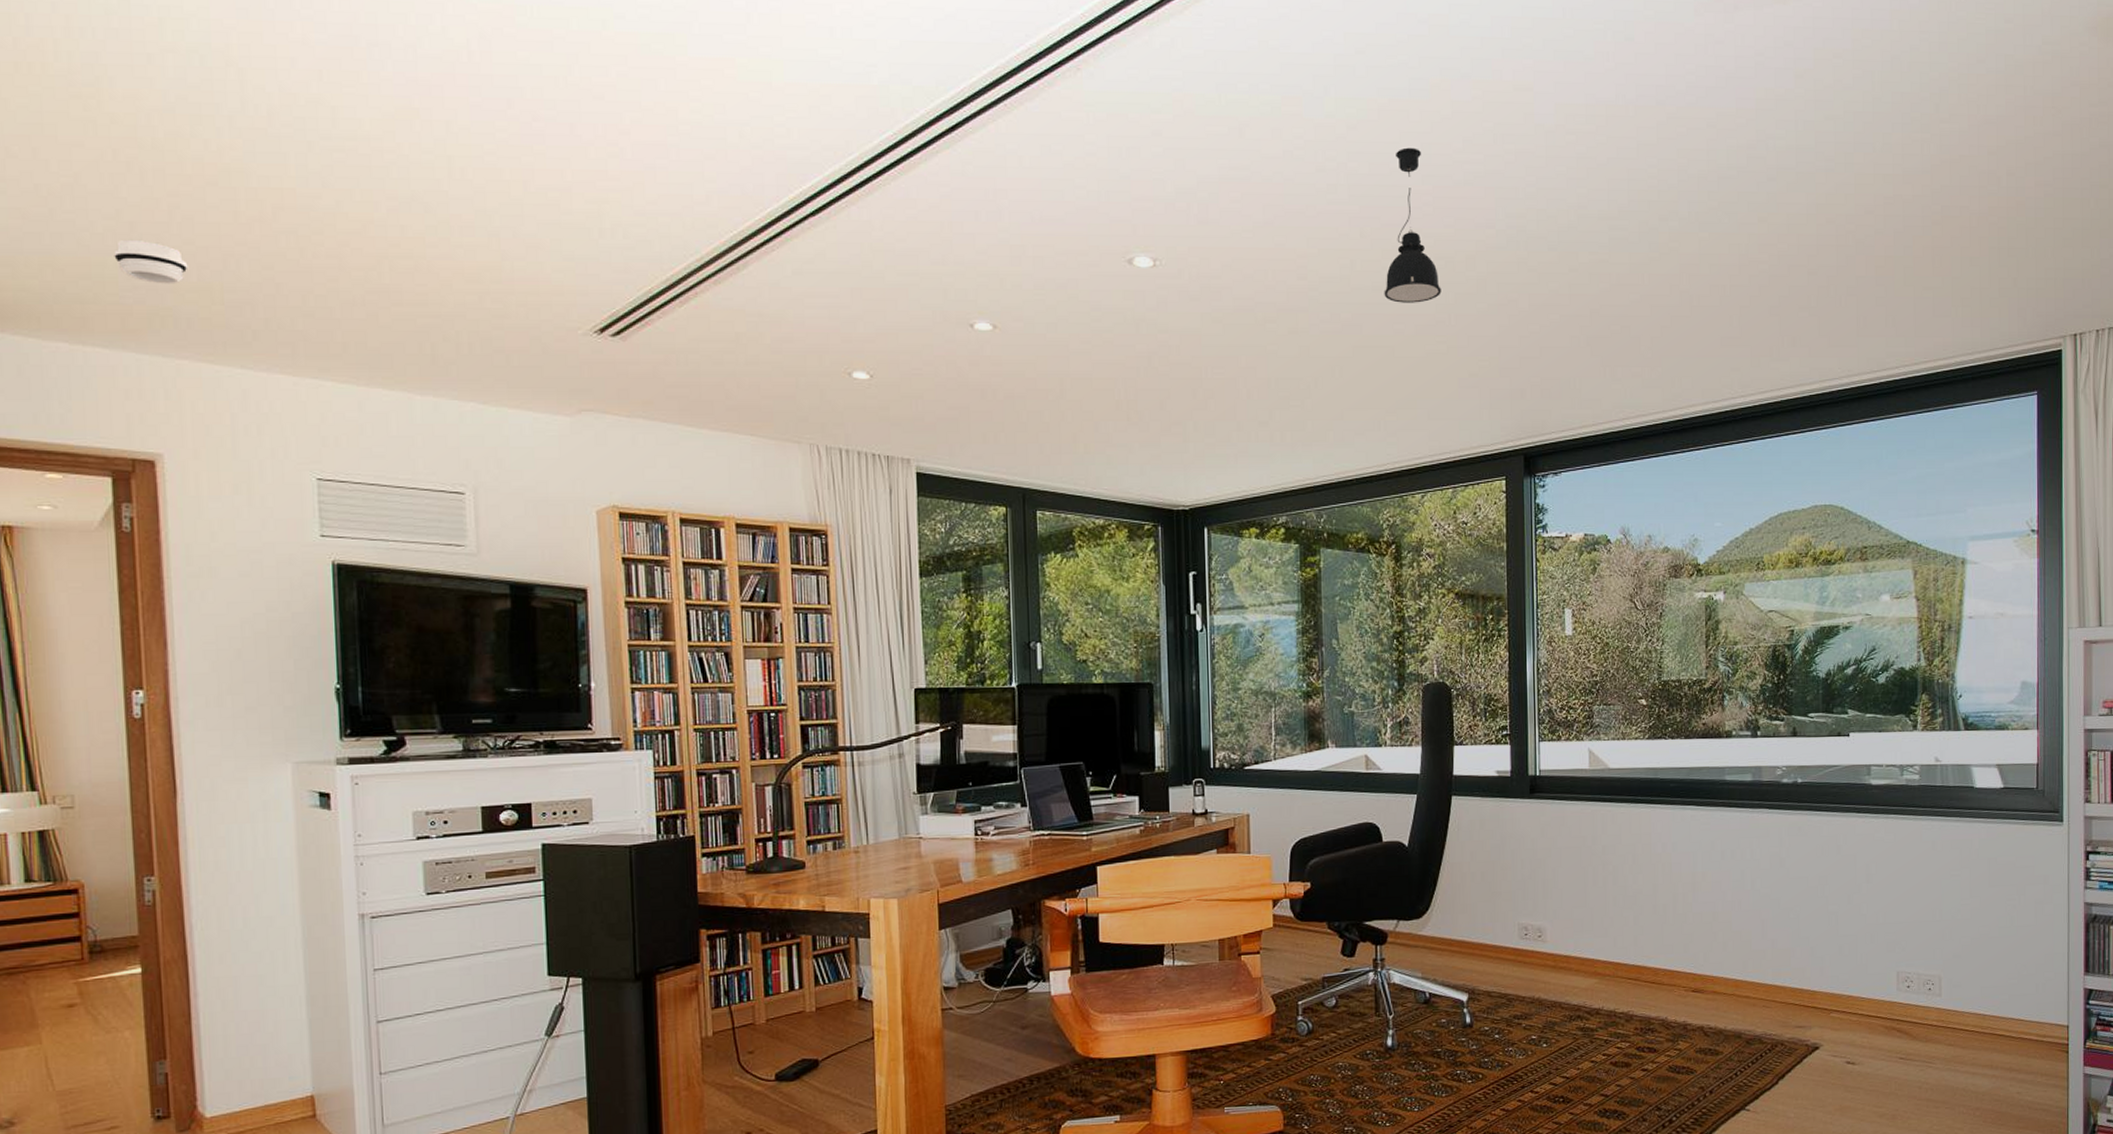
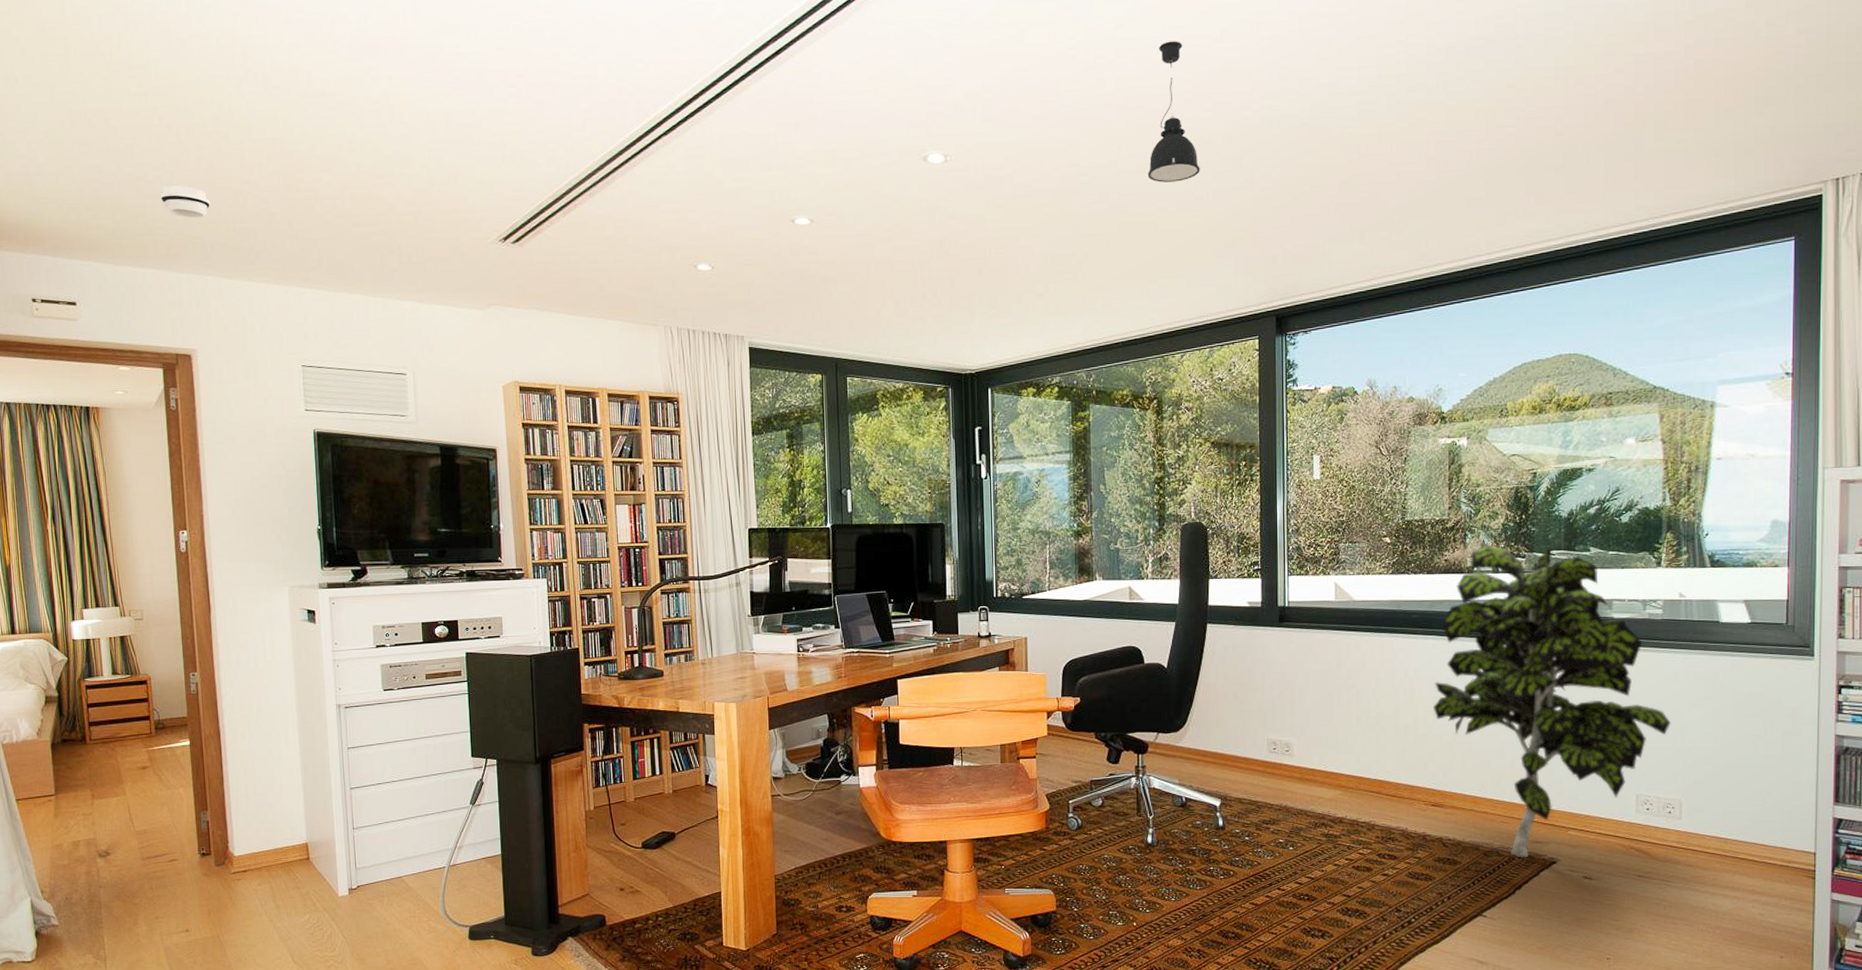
indoor plant: none [1692,705,1929,1045] -> present [1433,543,1671,858]

